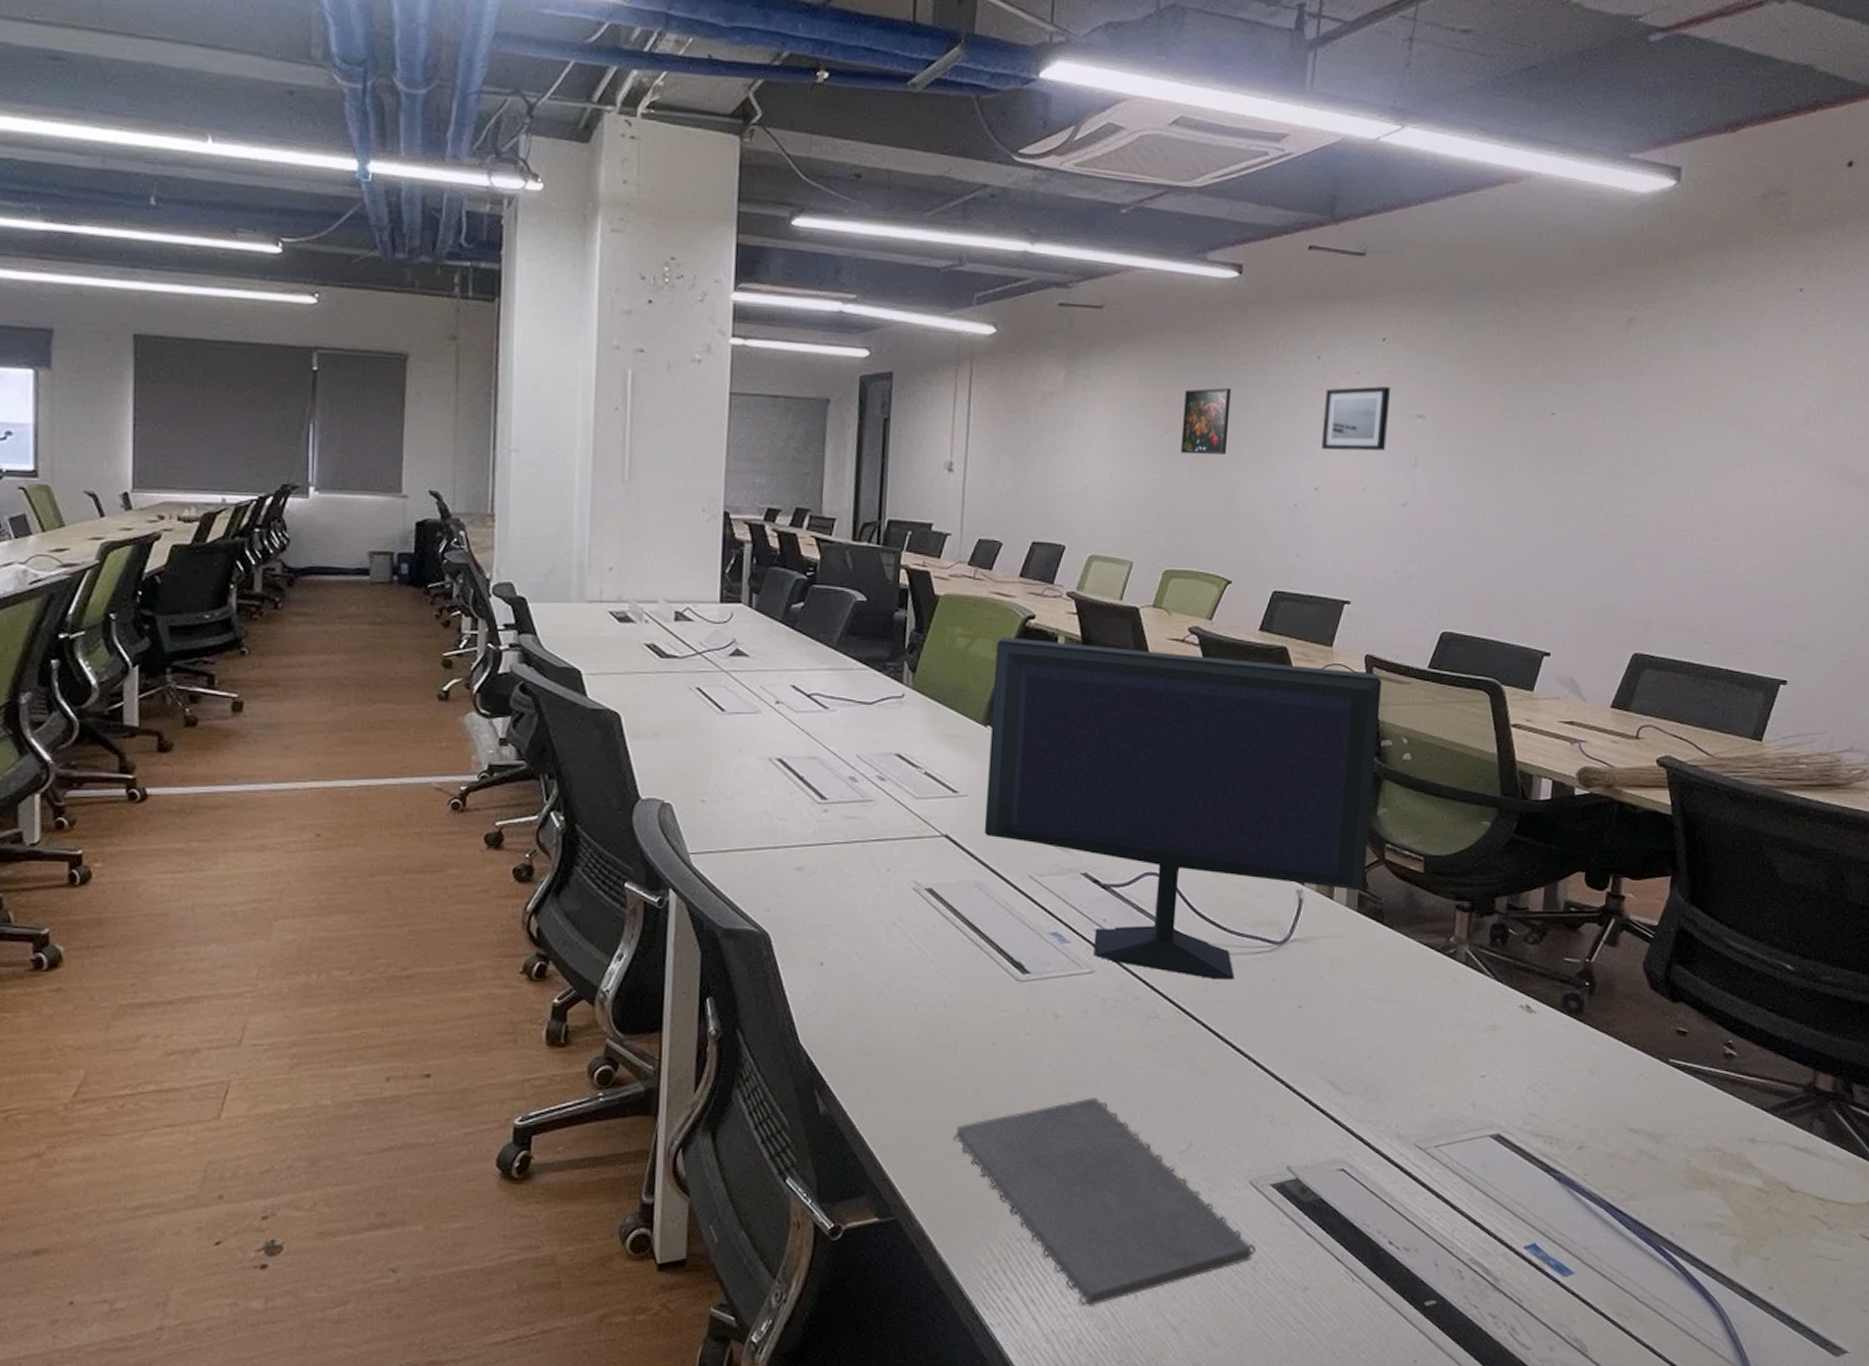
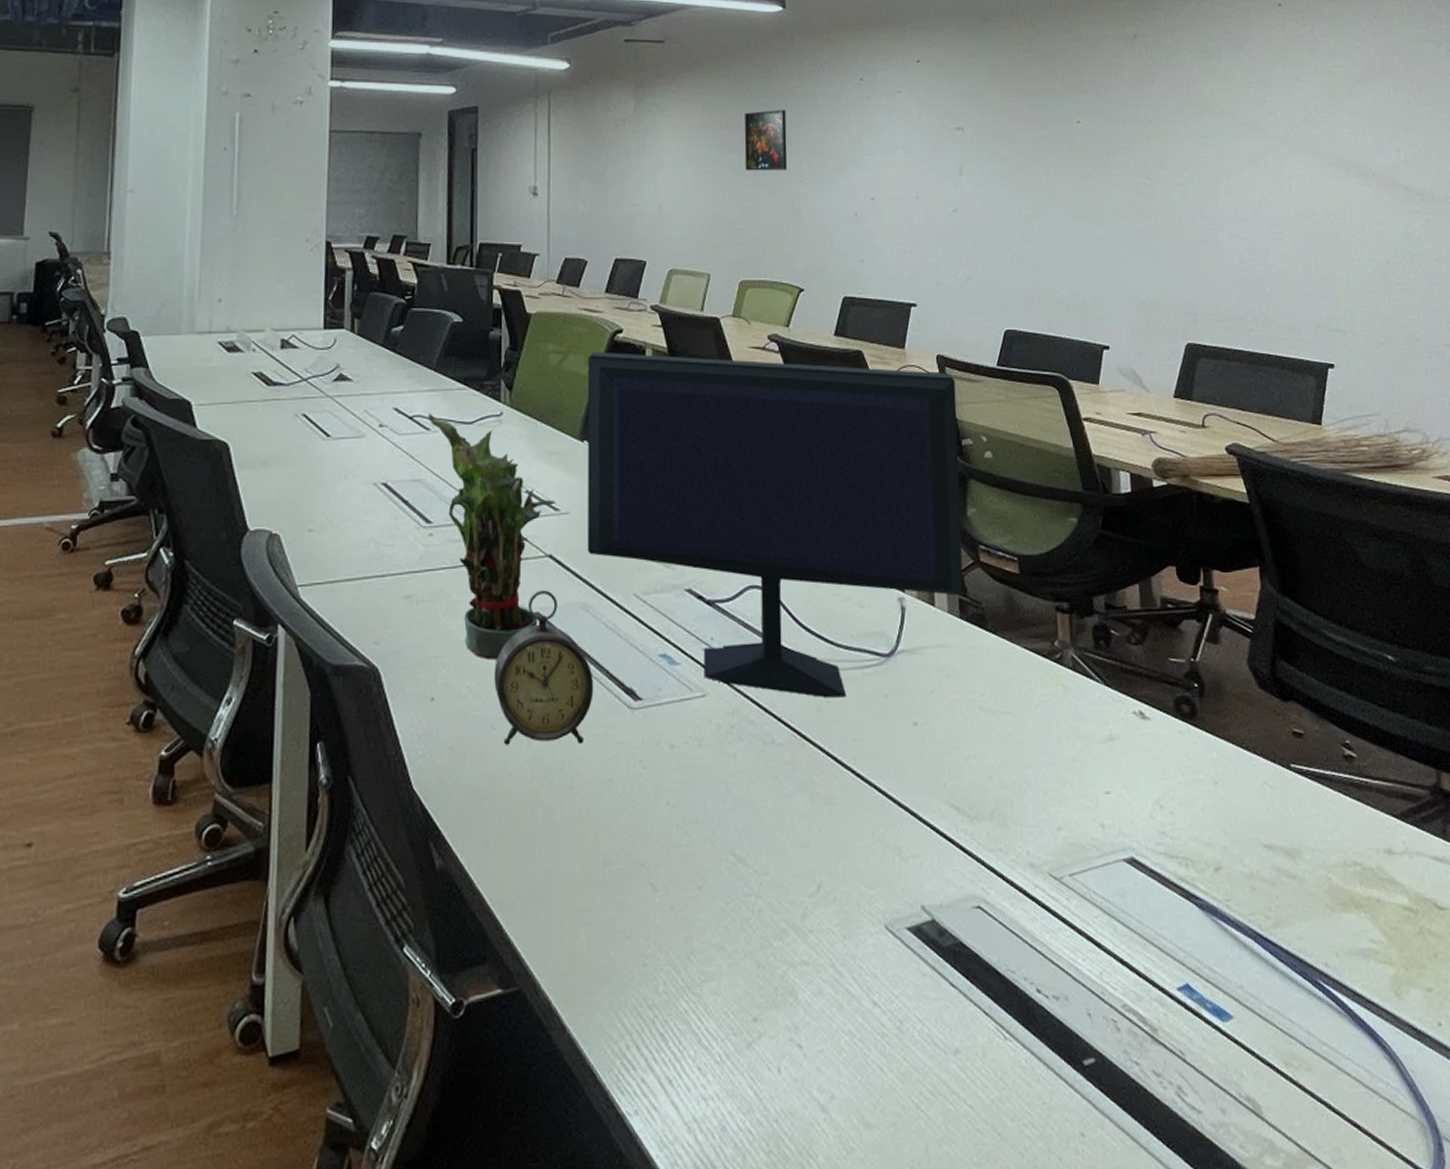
potted plant: none [827,691,955,930] -> present [428,412,556,660]
alarm clock: none [883,867,983,1011] -> present [494,590,594,745]
notepad: present [953,1098,1255,1306] -> none [575,836,899,1085]
wall art: present [1322,386,1390,451] -> none [871,102,932,162]

